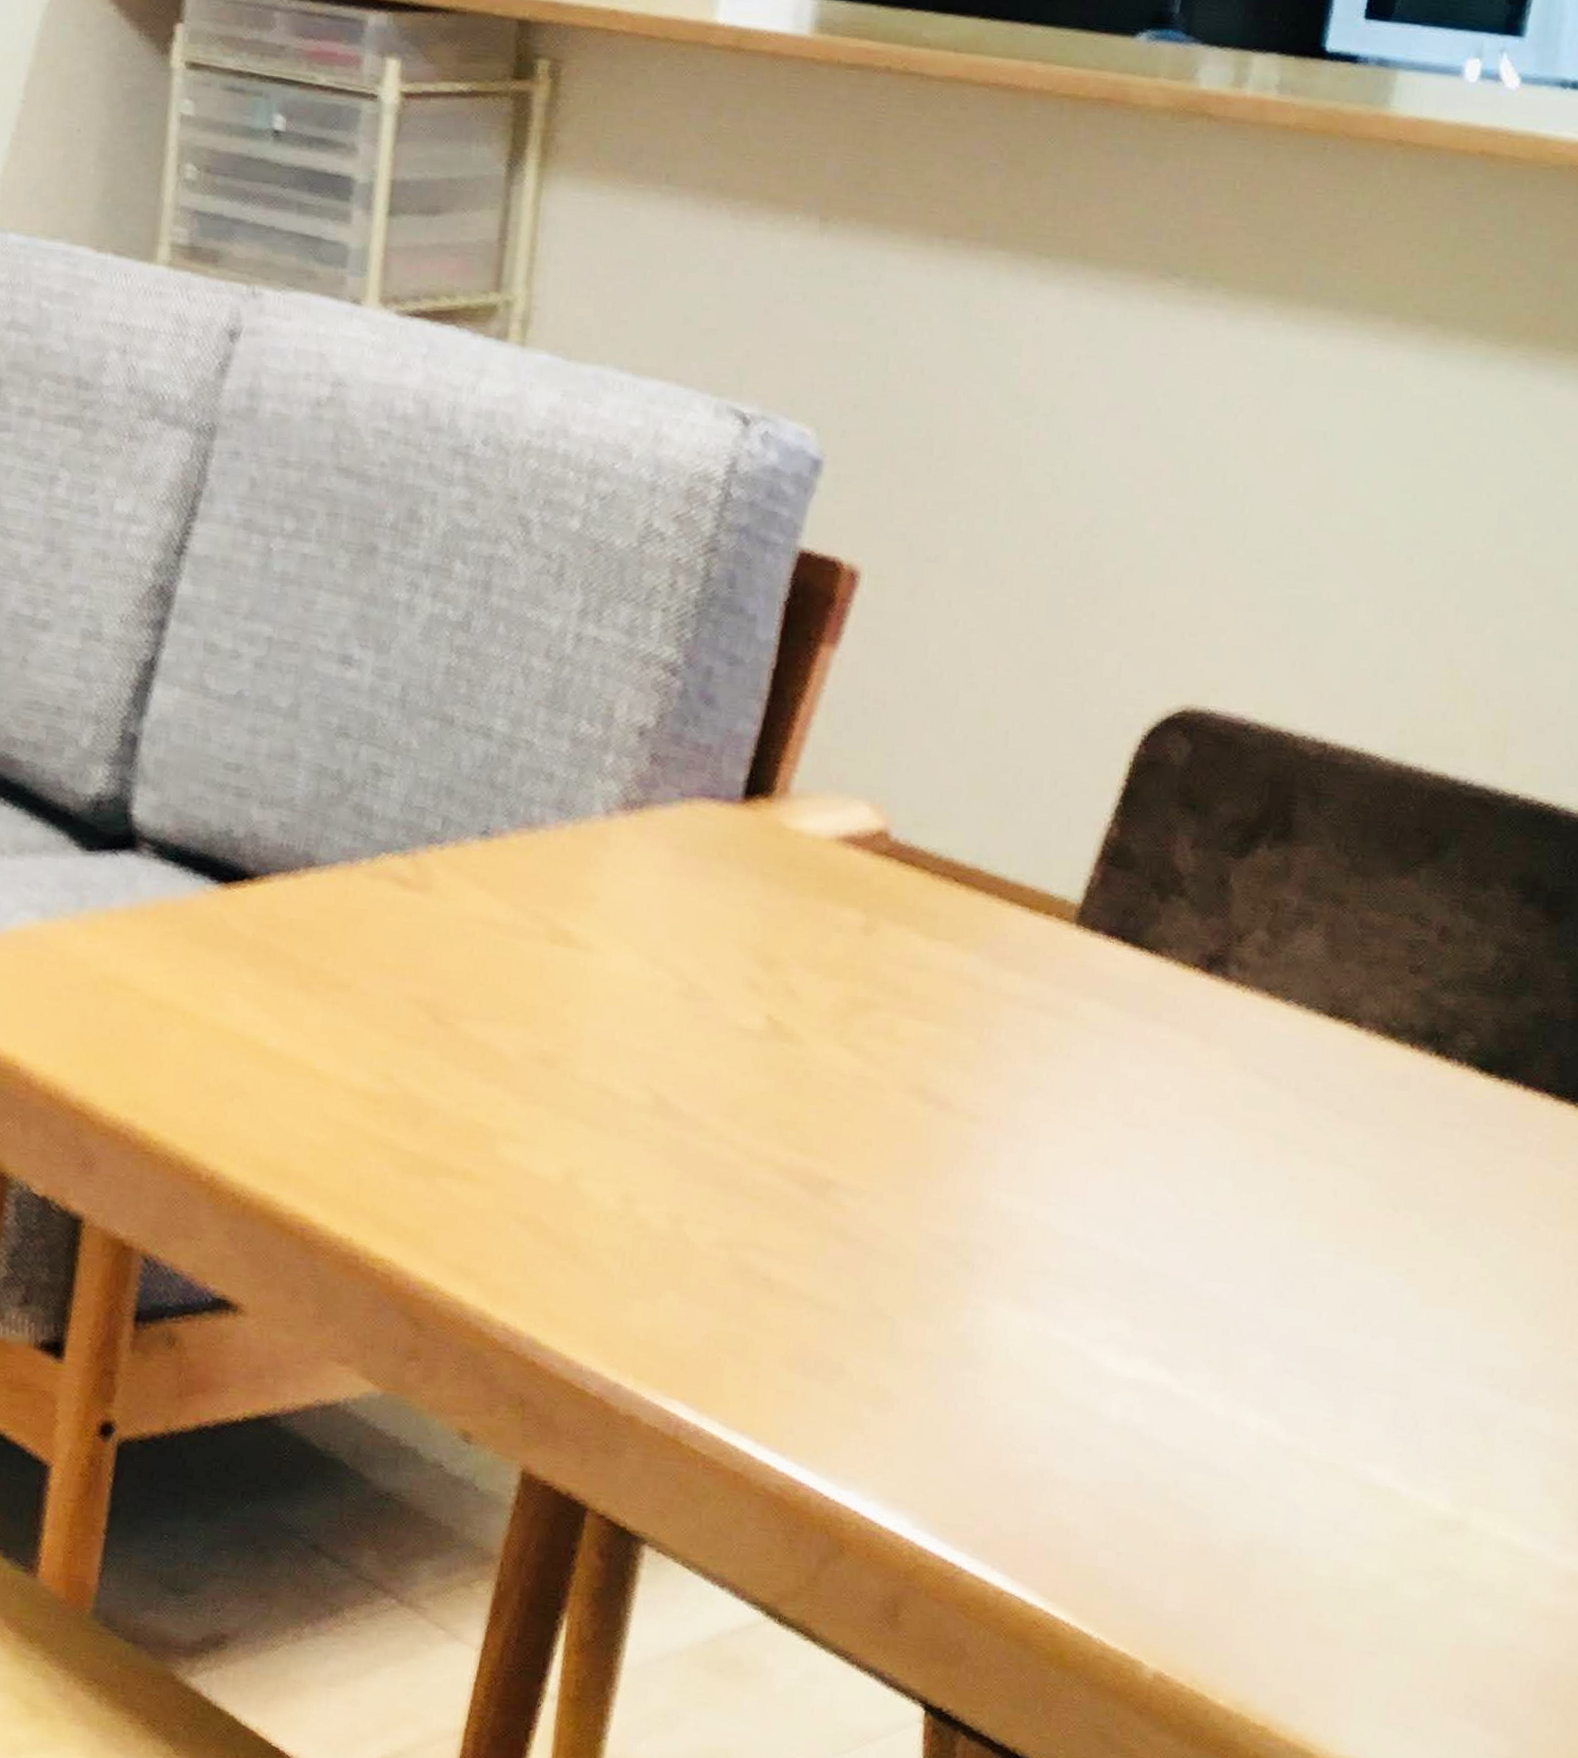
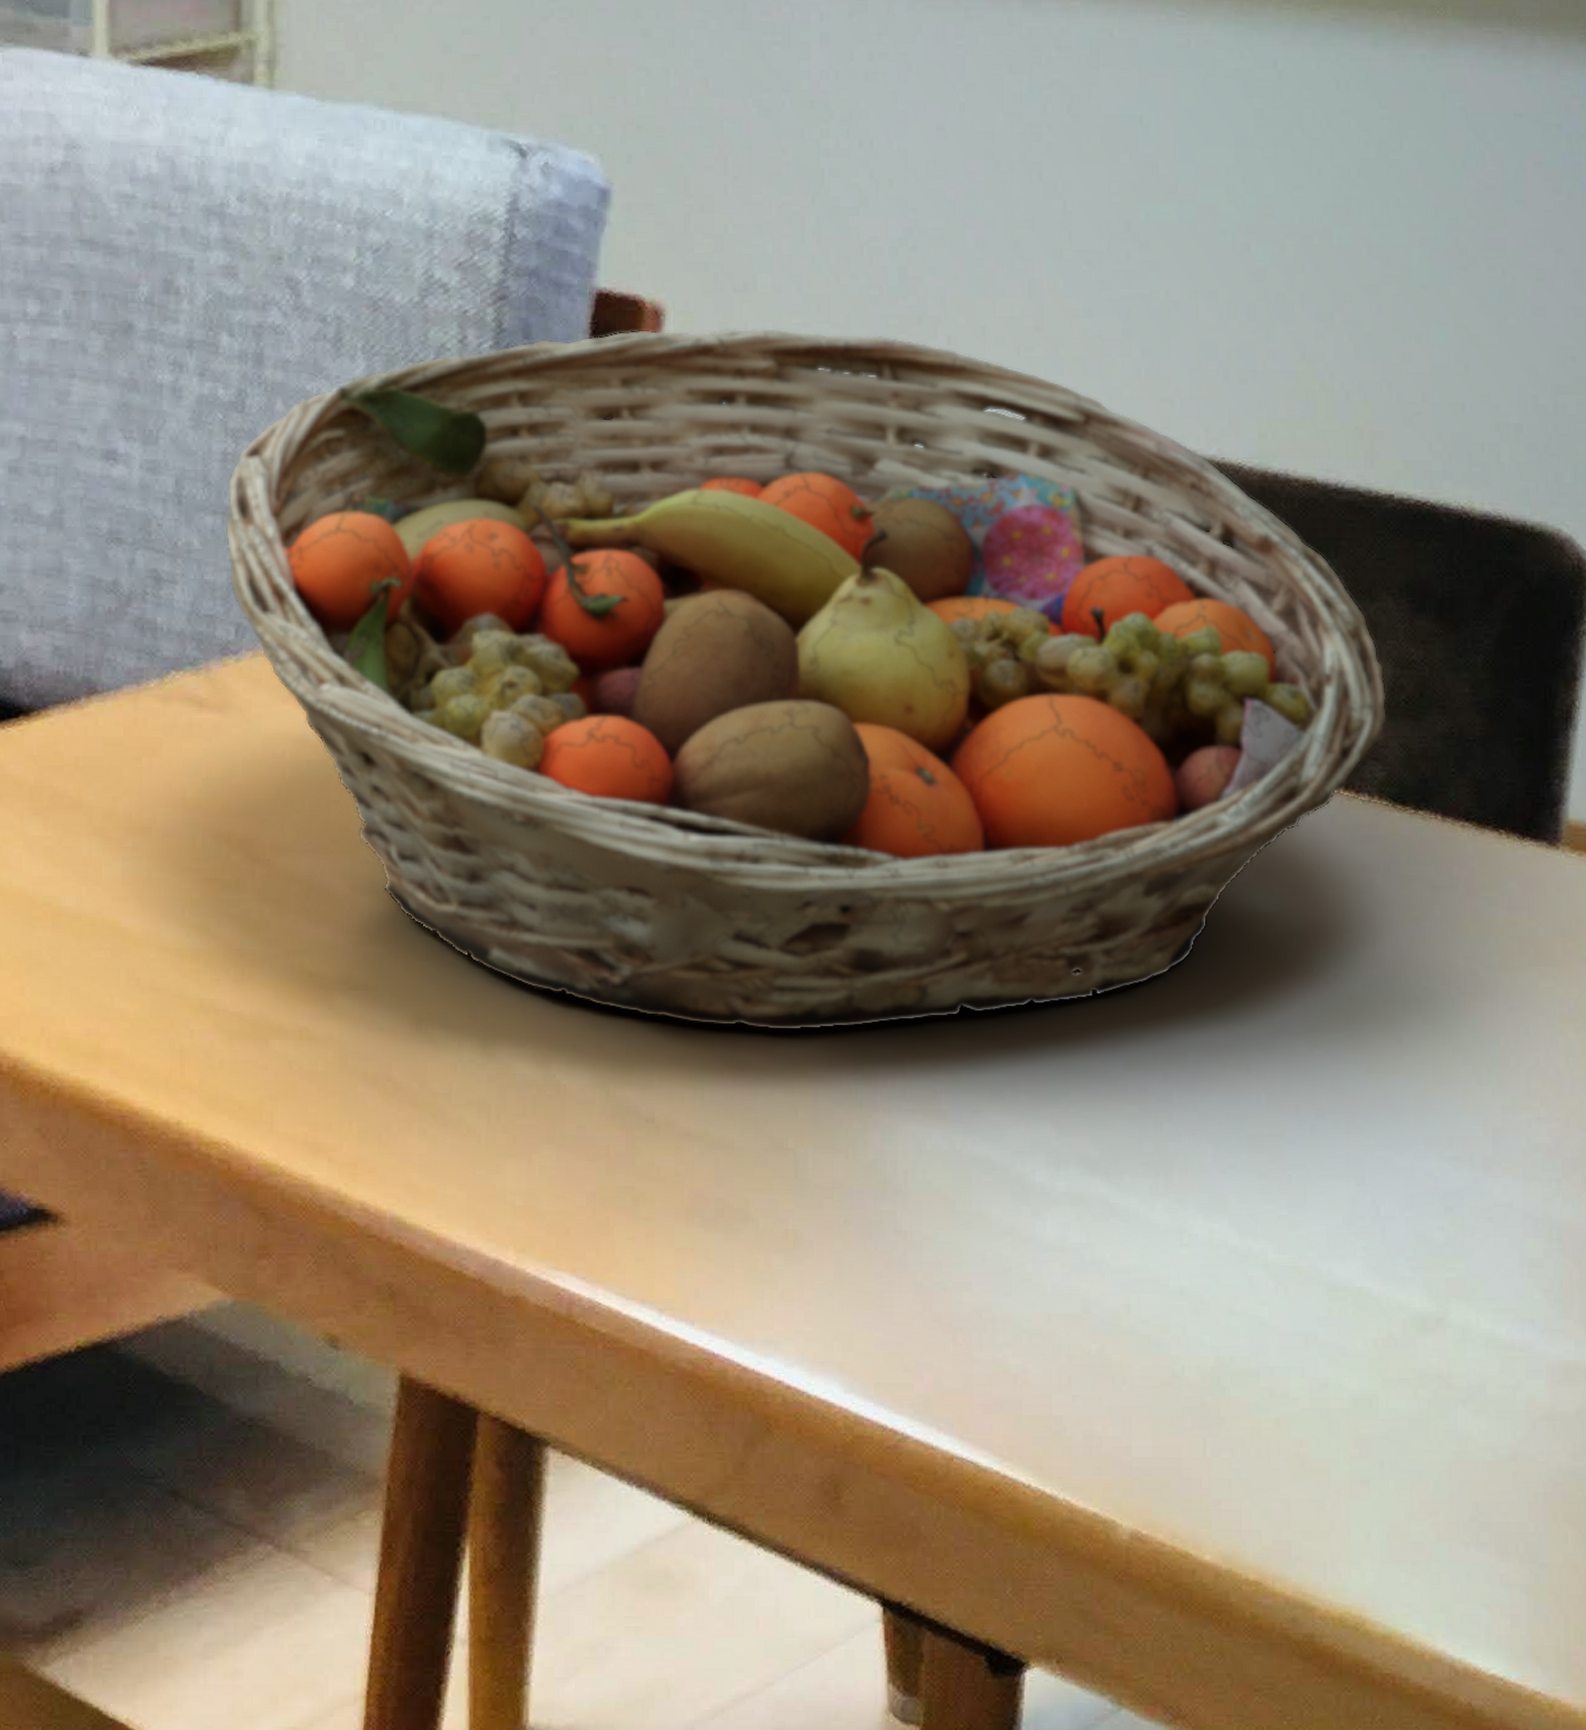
fruit basket: none [441,588,1489,1219] -> present [225,328,1388,1032]

